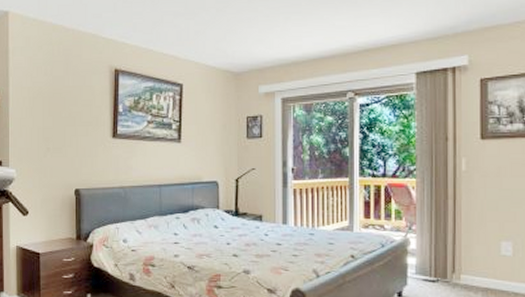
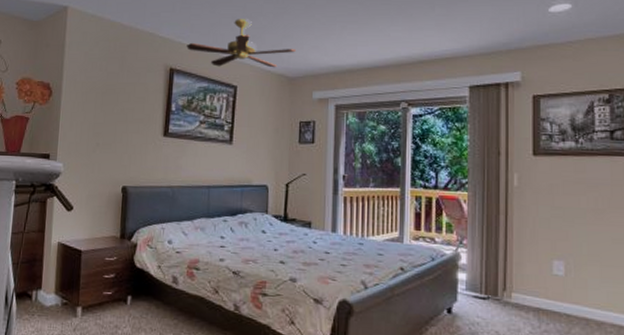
ceiling fan: none [130,15,240,65] -> present [186,19,296,68]

